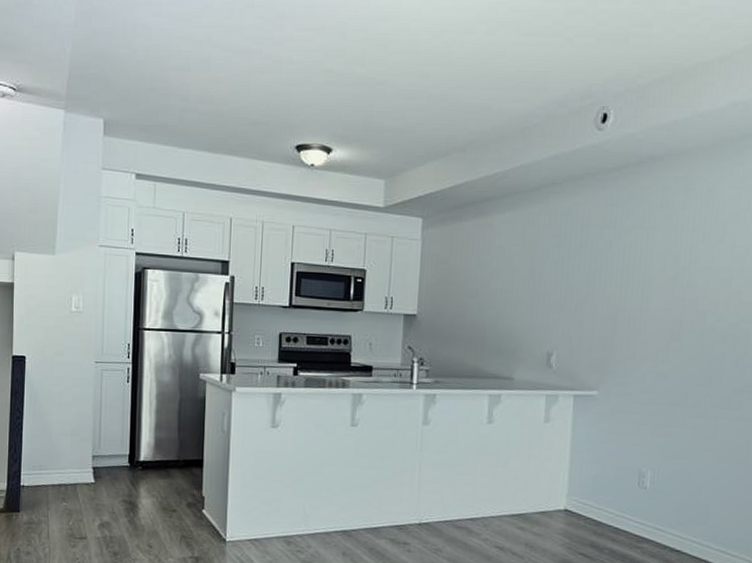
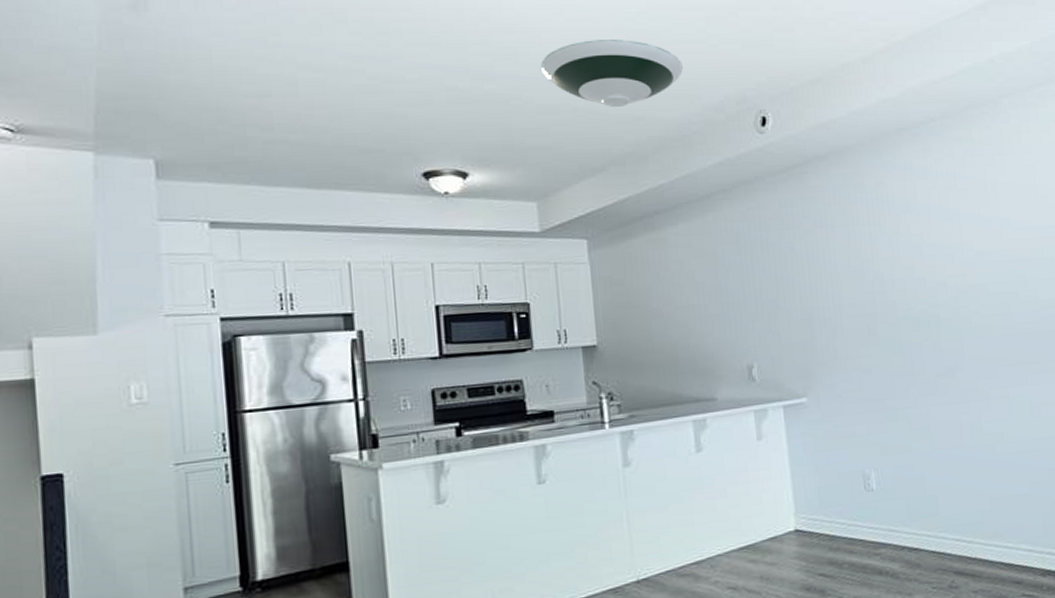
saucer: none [406,29,535,97] -> present [541,40,683,108]

